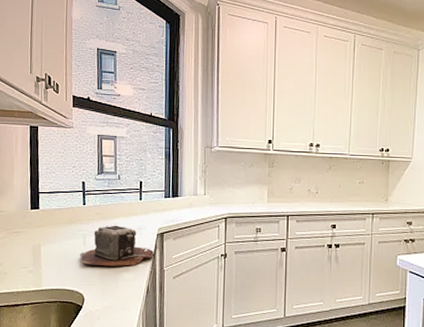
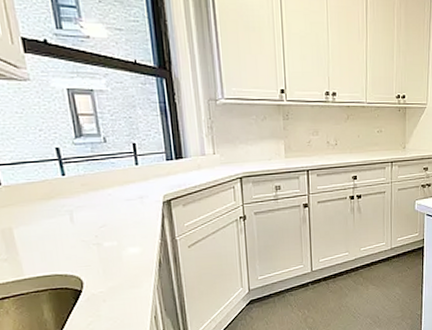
toaster: present [80,225,154,266] -> none [68,196,162,245]

